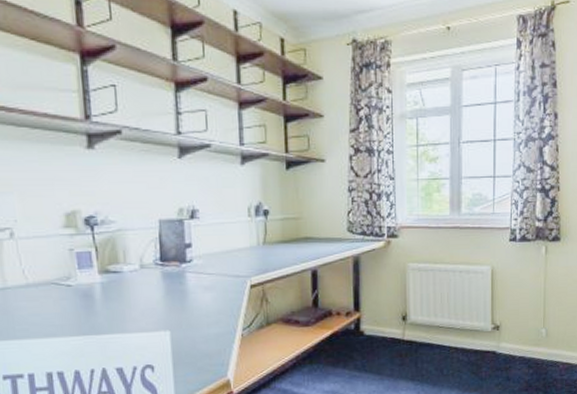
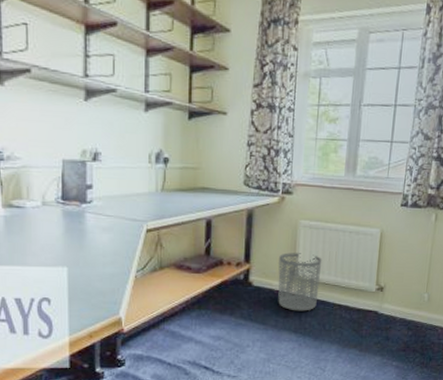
waste bin: none [390,297,434,358] -> present [278,253,322,311]

